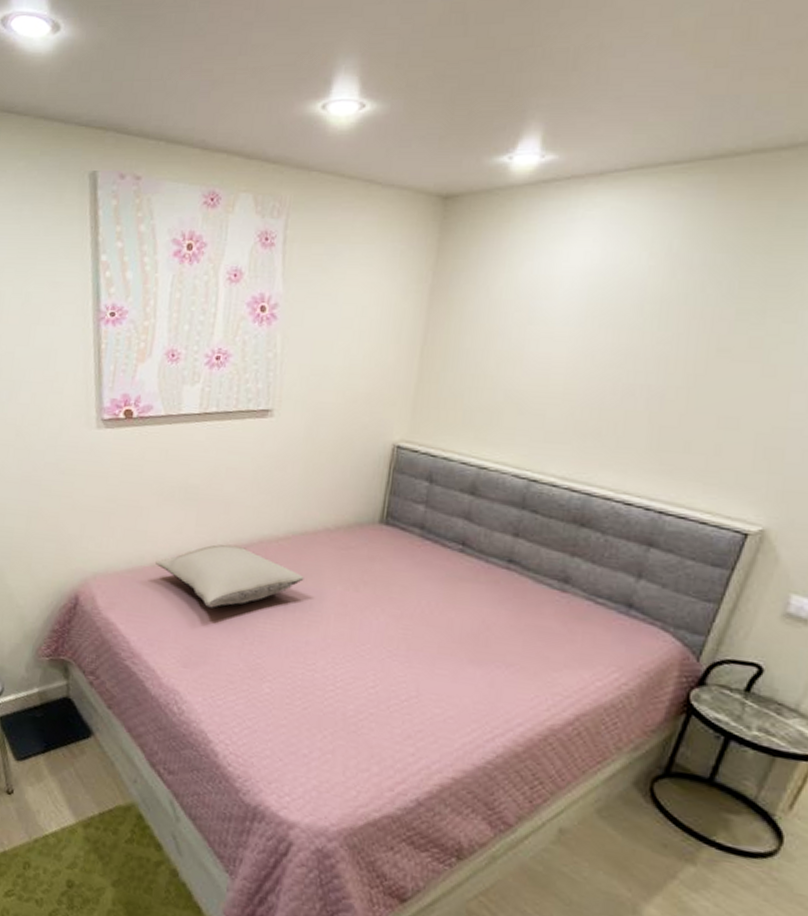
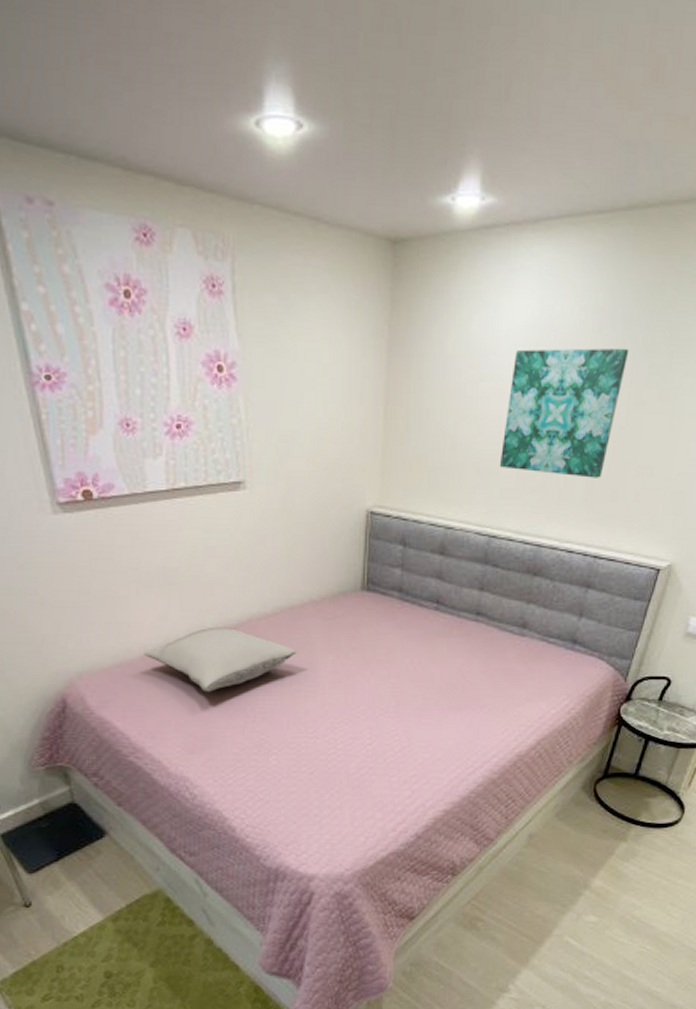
wall art: none [545,293,710,428] -> present [499,348,629,478]

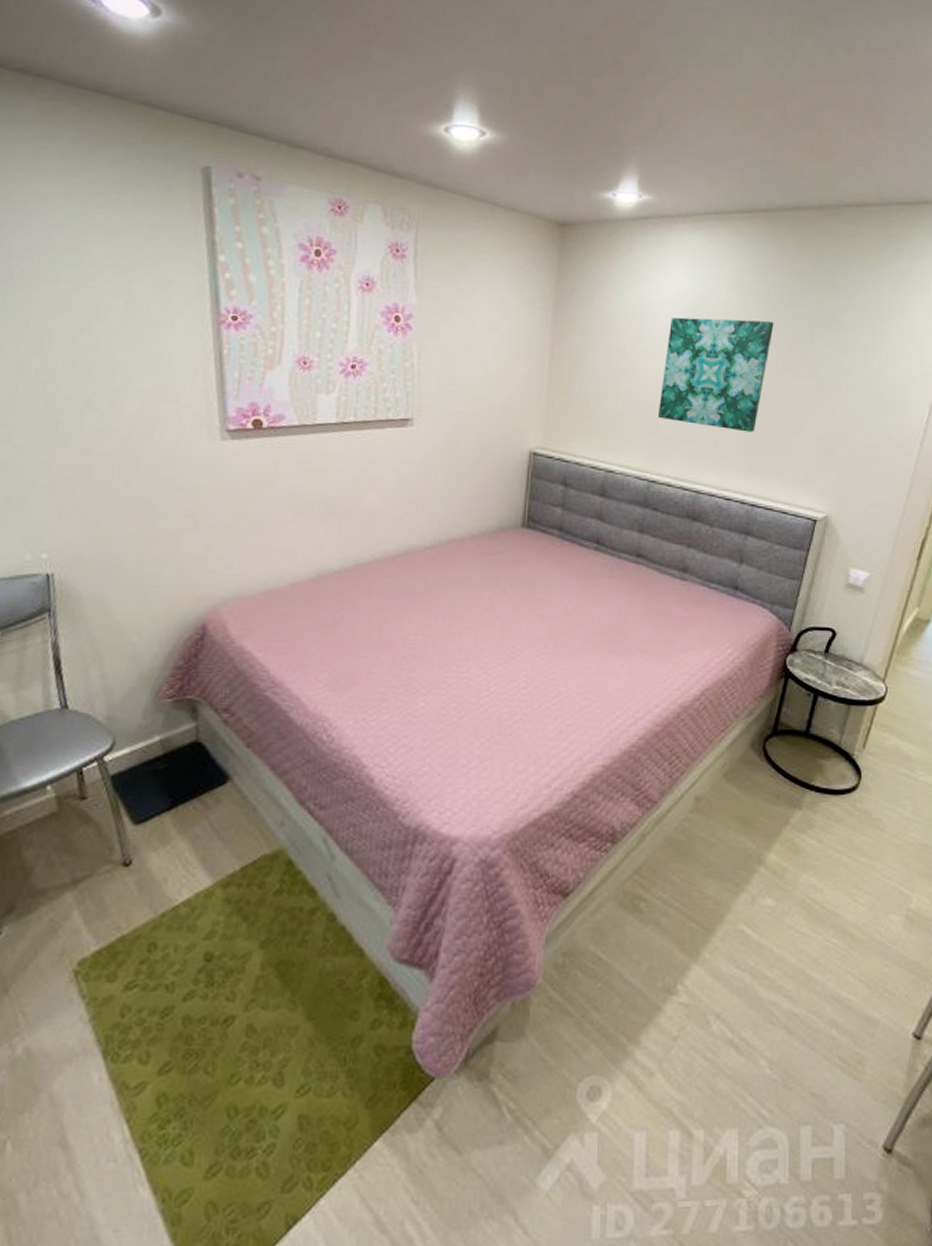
pillow: present [144,626,297,692] -> none [295,557,453,625]

